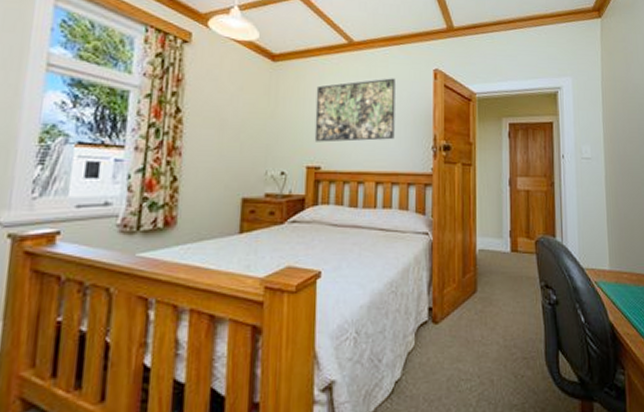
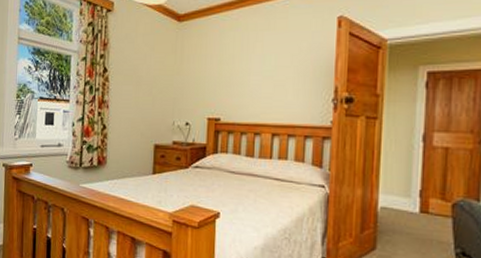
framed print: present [314,78,395,142] -> none [215,29,295,96]

